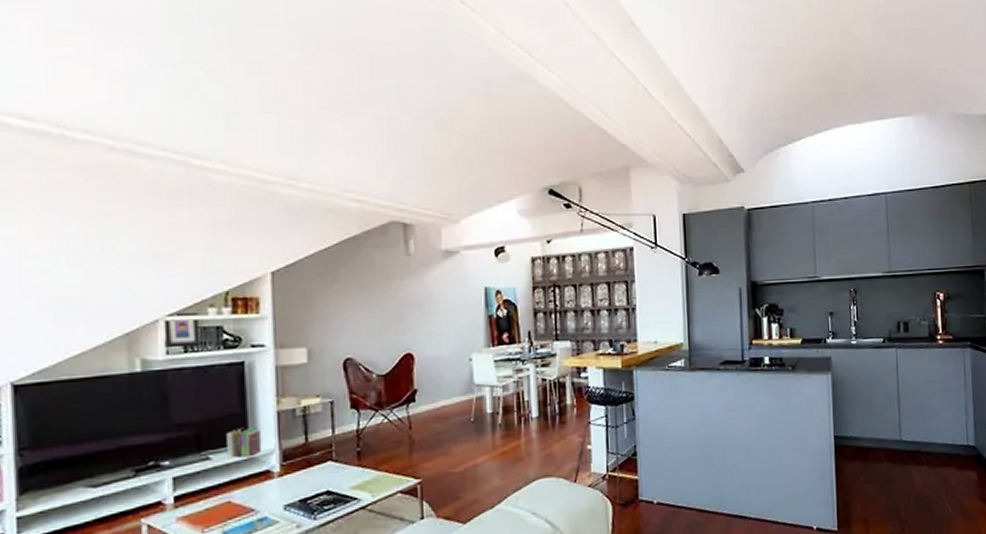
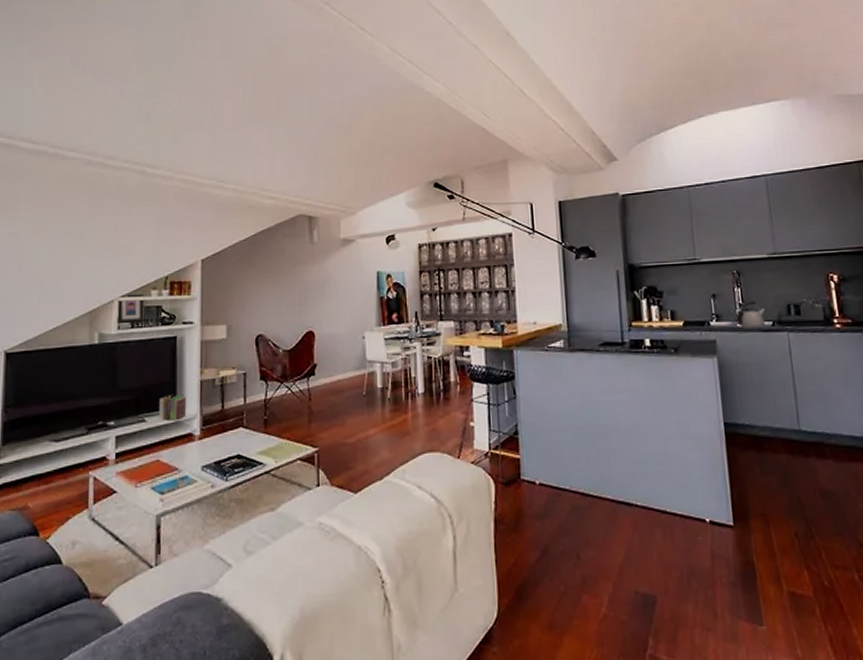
kettle: none [851,318,878,345] -> present [736,300,766,329]

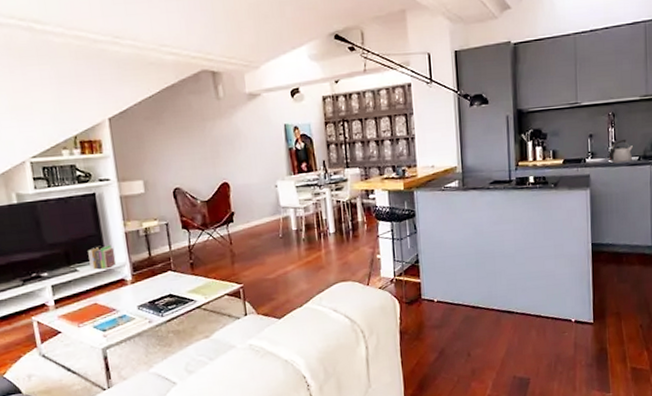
picture frame: present [117,293,145,323] -> none [31,153,60,183]

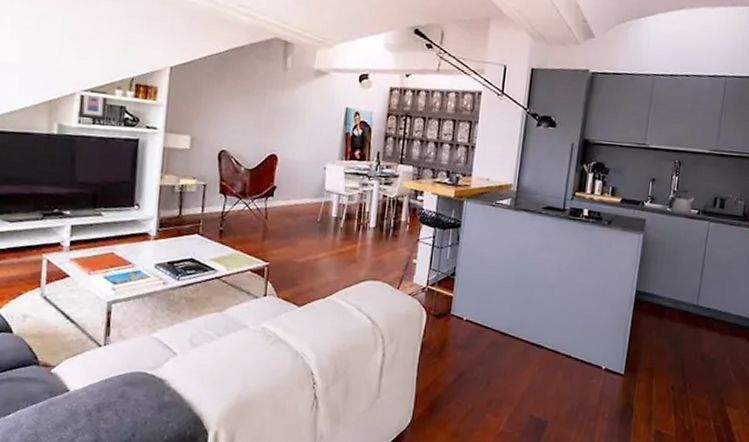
picture frame: none [31,153,60,183] -> present [78,89,108,120]
books: present [88,245,115,270] -> none [116,194,144,220]

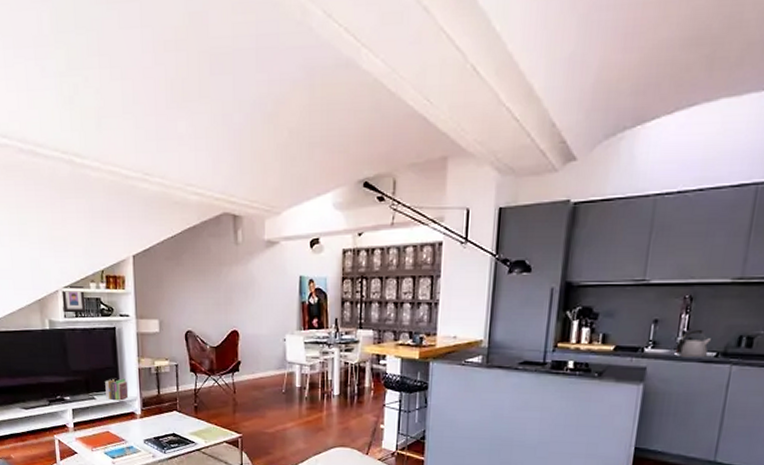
books: none [116,194,144,220] -> present [105,378,128,401]

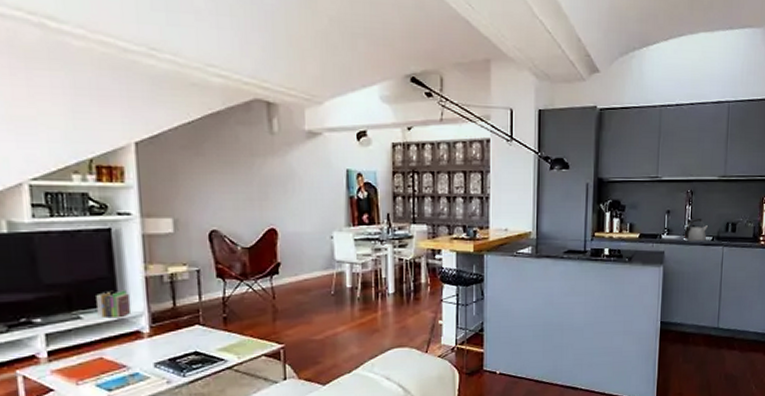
picture frame: present [63,285,86,312] -> none [30,177,67,210]

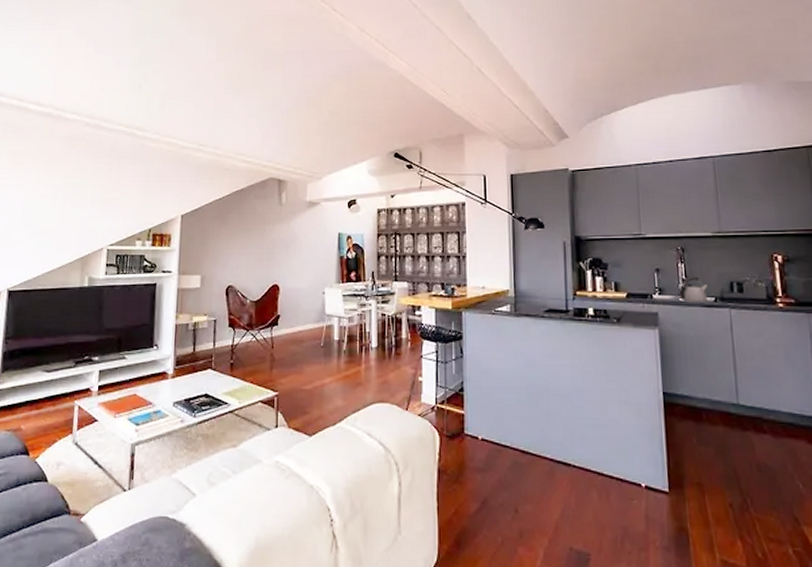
books: present [96,290,130,319] -> none [137,335,162,360]

